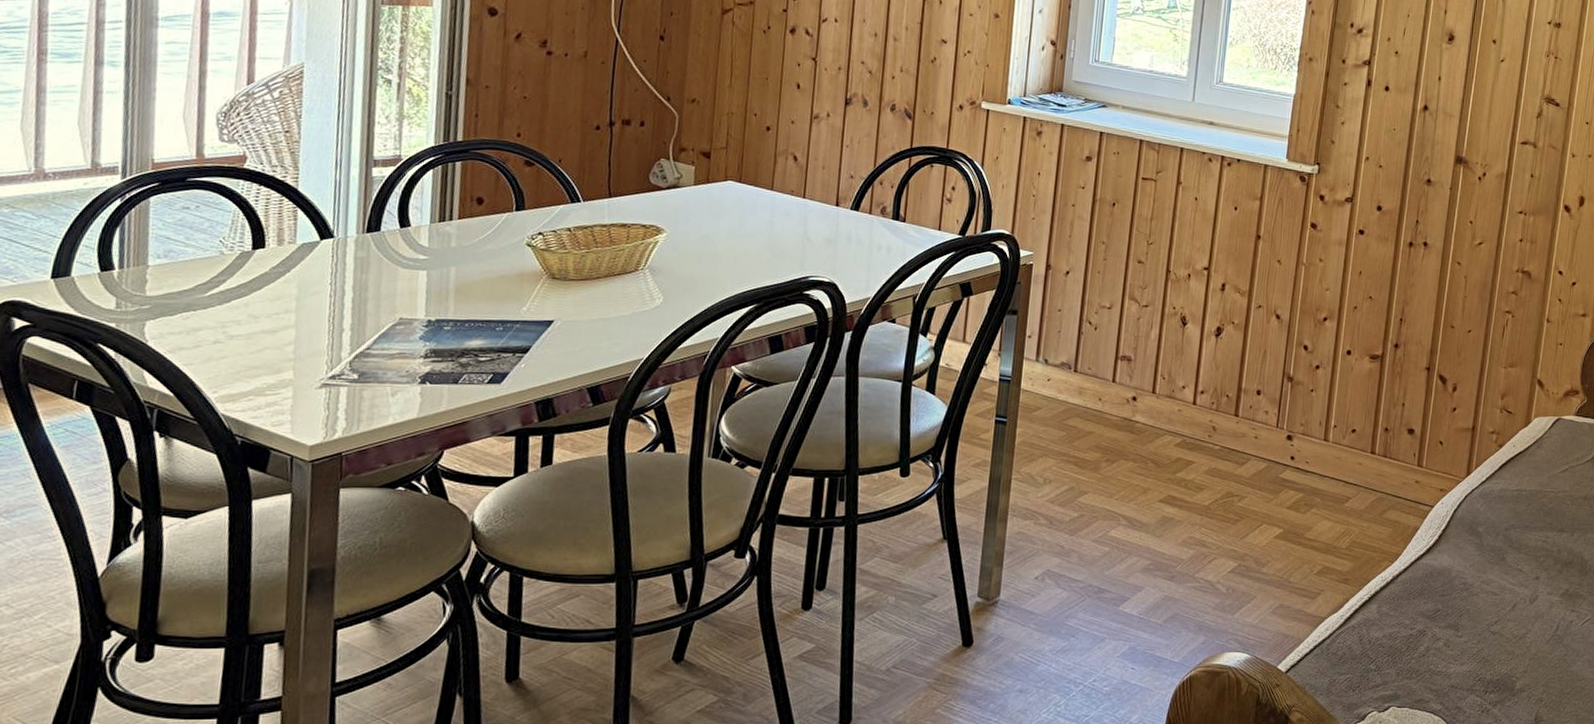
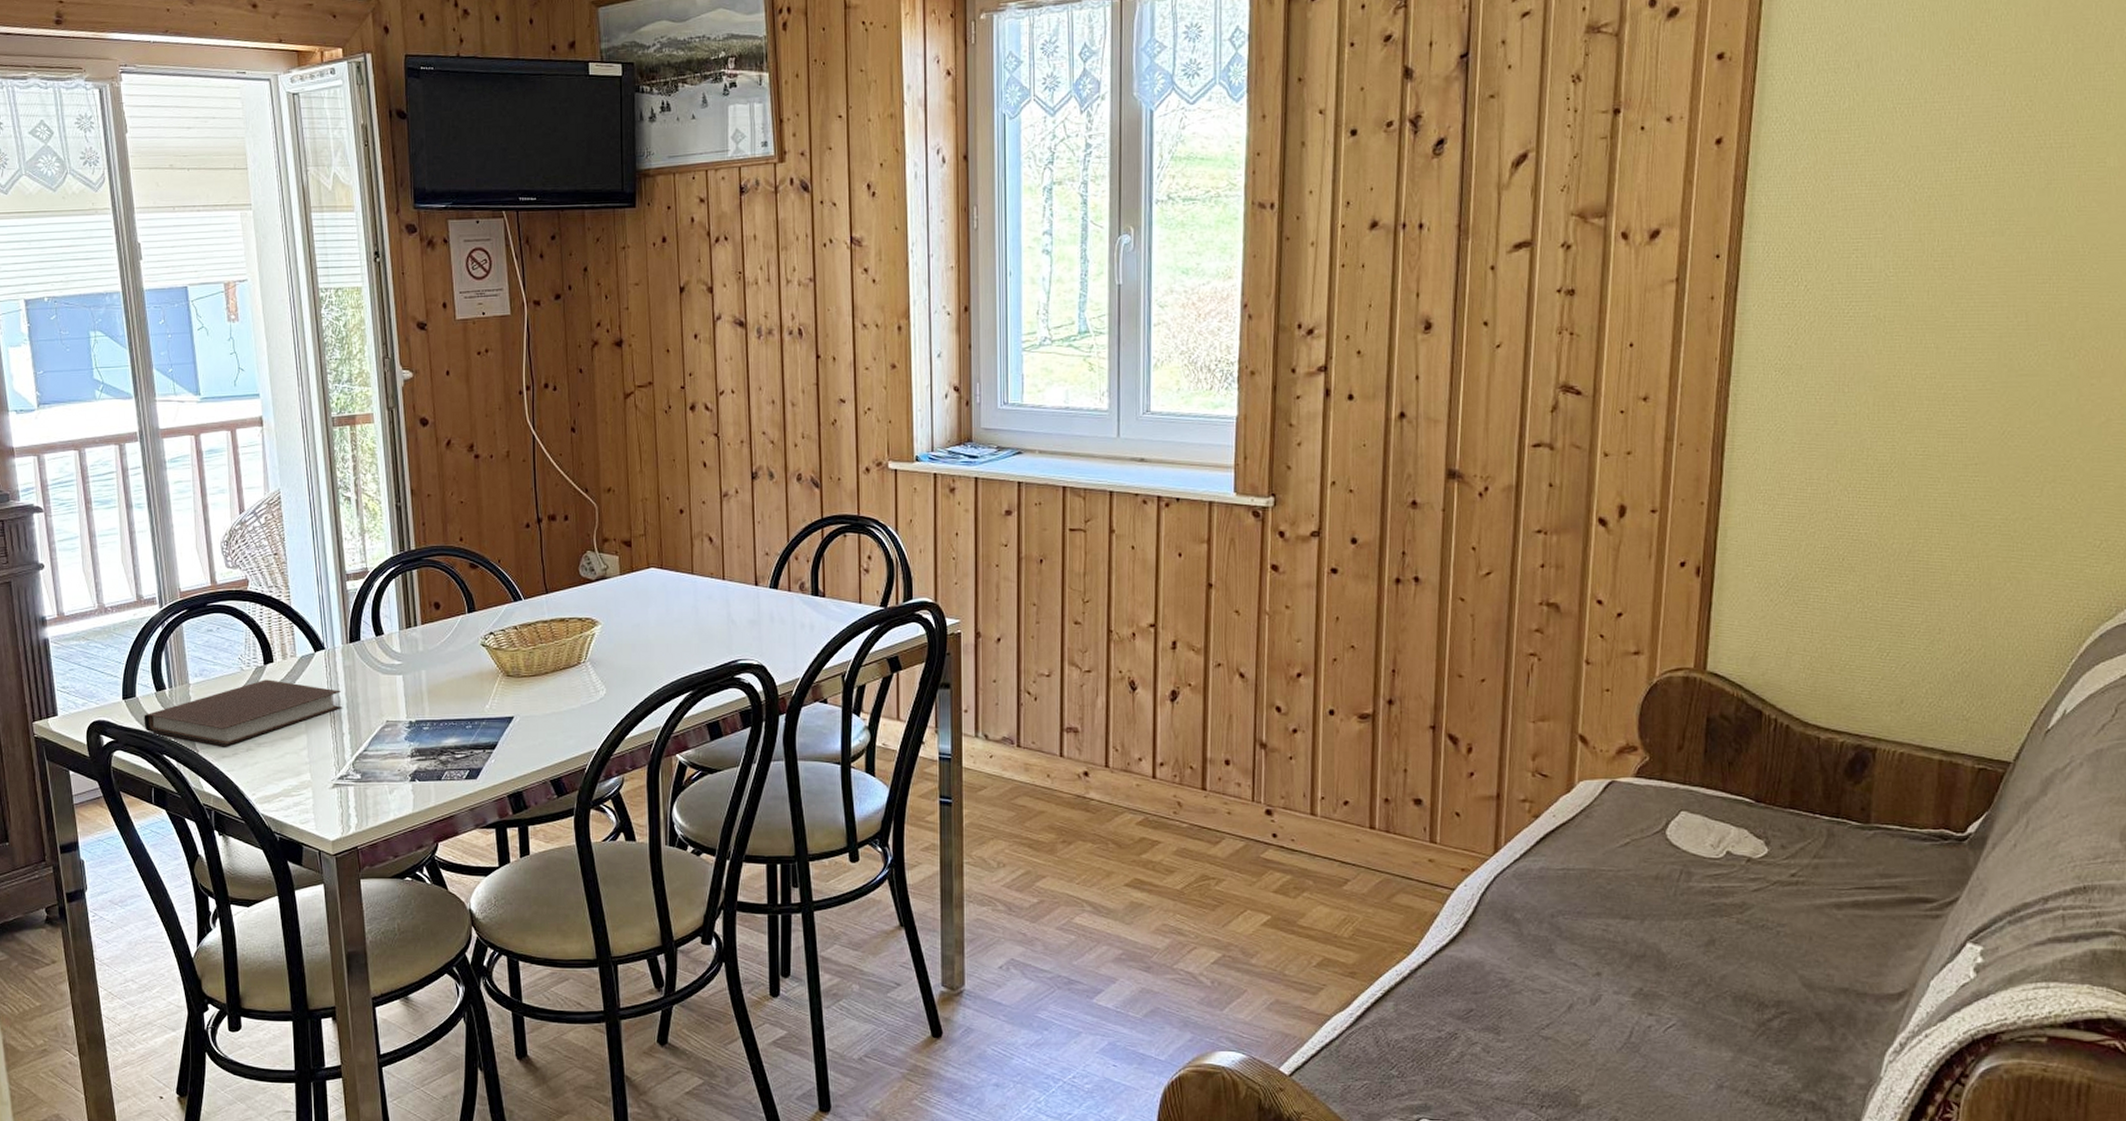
notebook: none [76,266,347,337] -> present [144,679,342,746]

